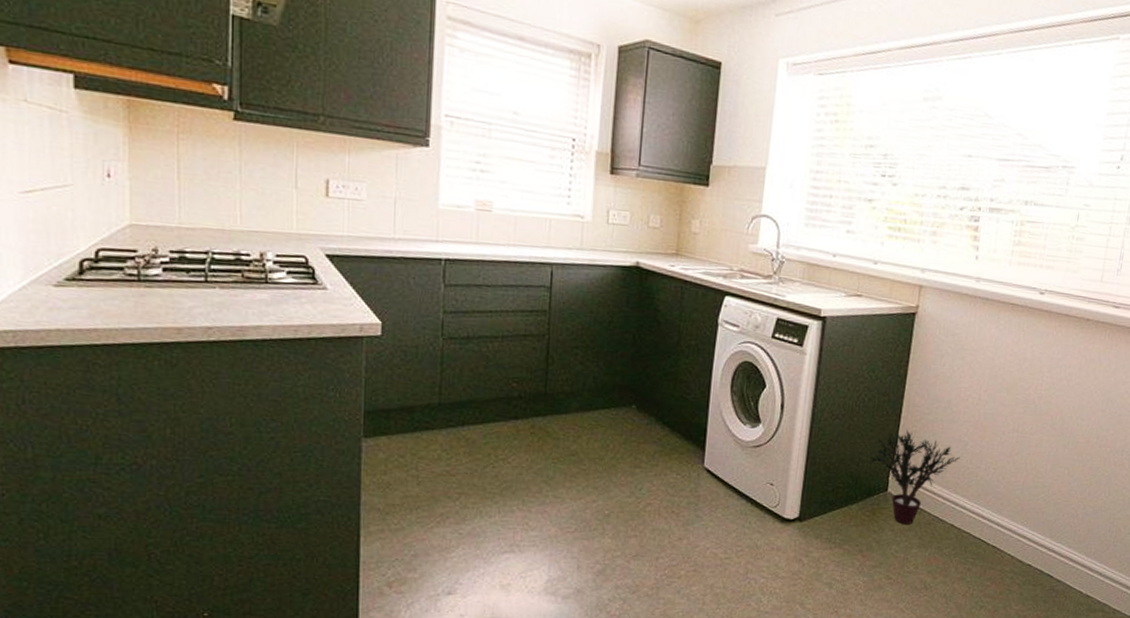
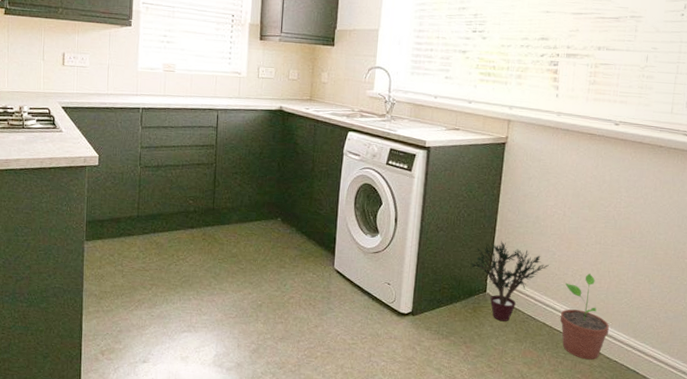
potted plant: none [969,466,1024,565] -> present [559,274,609,360]

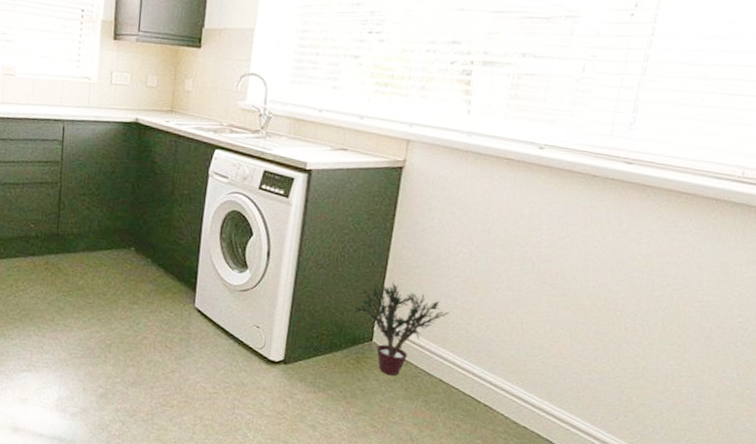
potted plant: present [559,274,609,360] -> none [459,324,519,424]

